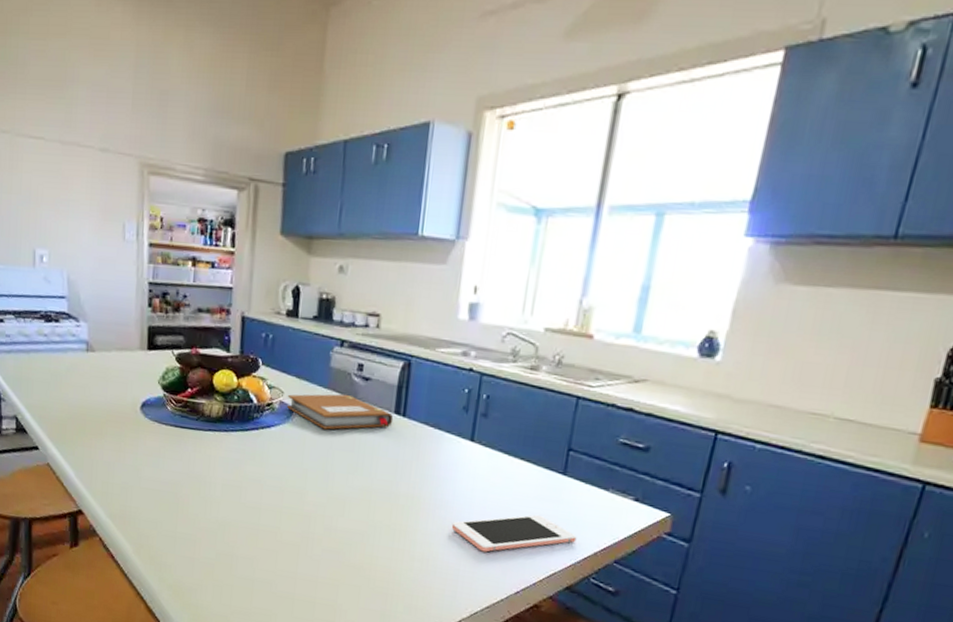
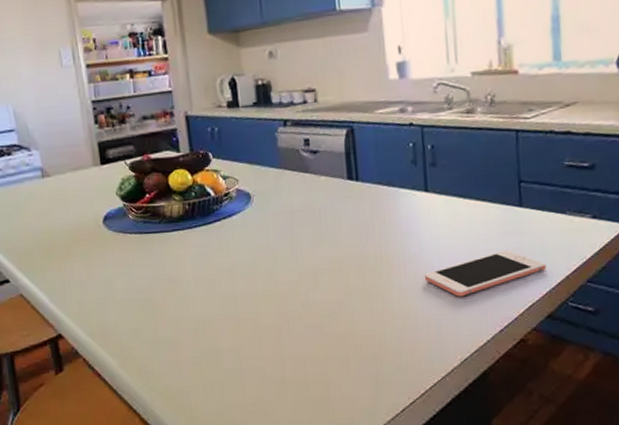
notebook: present [287,394,394,430] -> none [242,170,348,208]

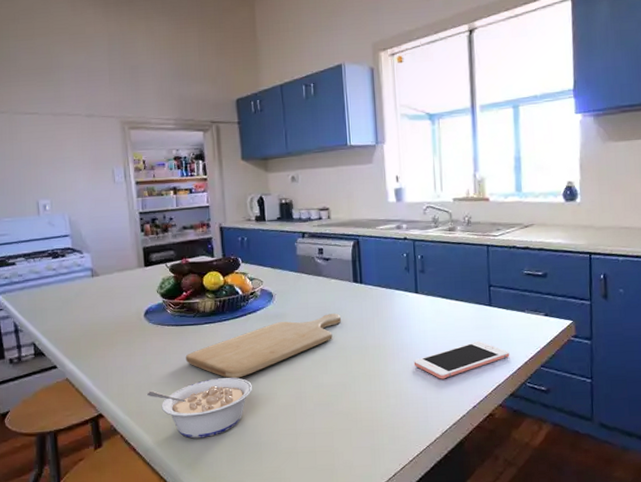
legume: none [110,294,231,364] -> present [147,377,253,439]
chopping board: none [151,217,333,295] -> present [185,313,341,379]

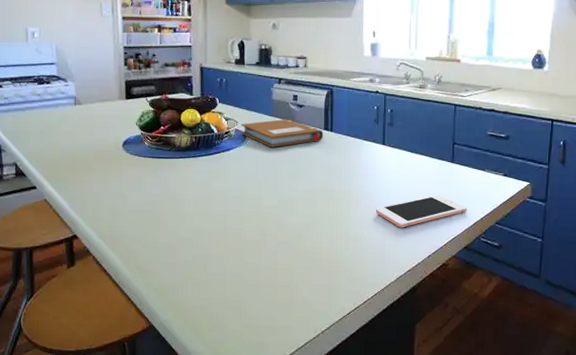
legume: present [147,377,253,439] -> none [121,210,222,265]
chopping board: present [185,313,341,379] -> none [159,158,309,212]
notebook: none [266,274,354,305] -> present [240,119,324,148]

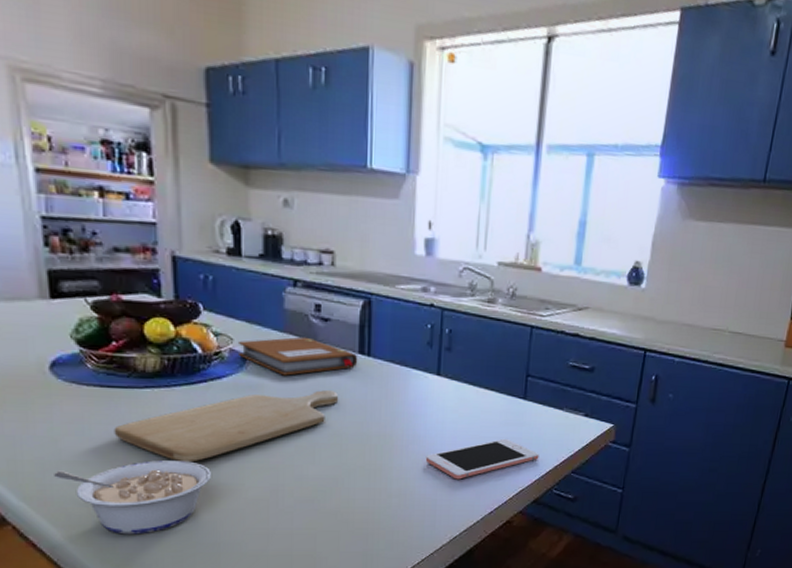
legume: none [121,210,222,265] -> present [54,460,212,535]
chopping board: none [159,158,309,212] -> present [114,390,338,463]

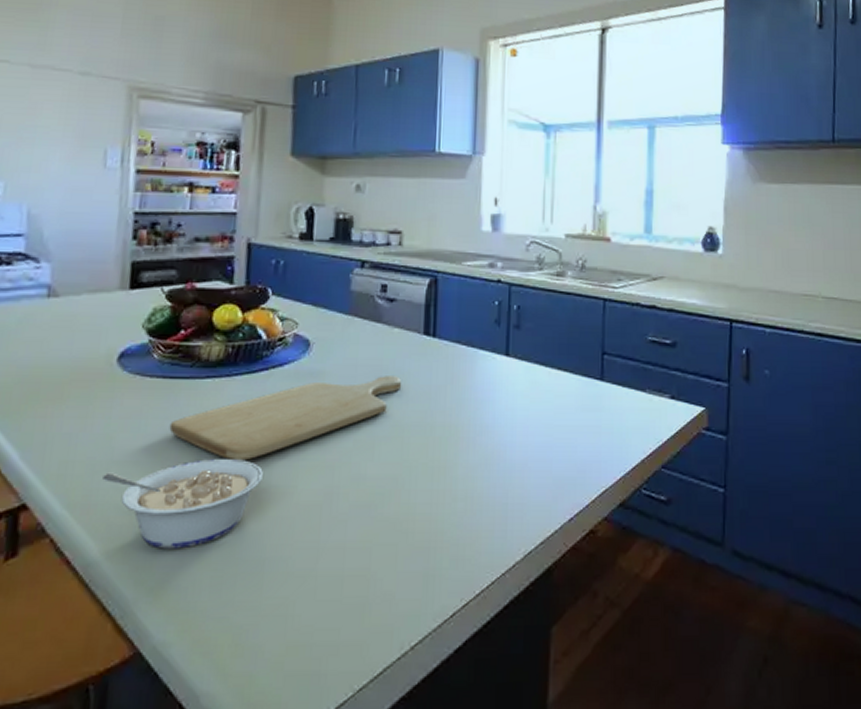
notebook: present [237,337,358,376] -> none [302,318,423,361]
cell phone: present [425,438,539,480] -> none [494,427,623,478]

